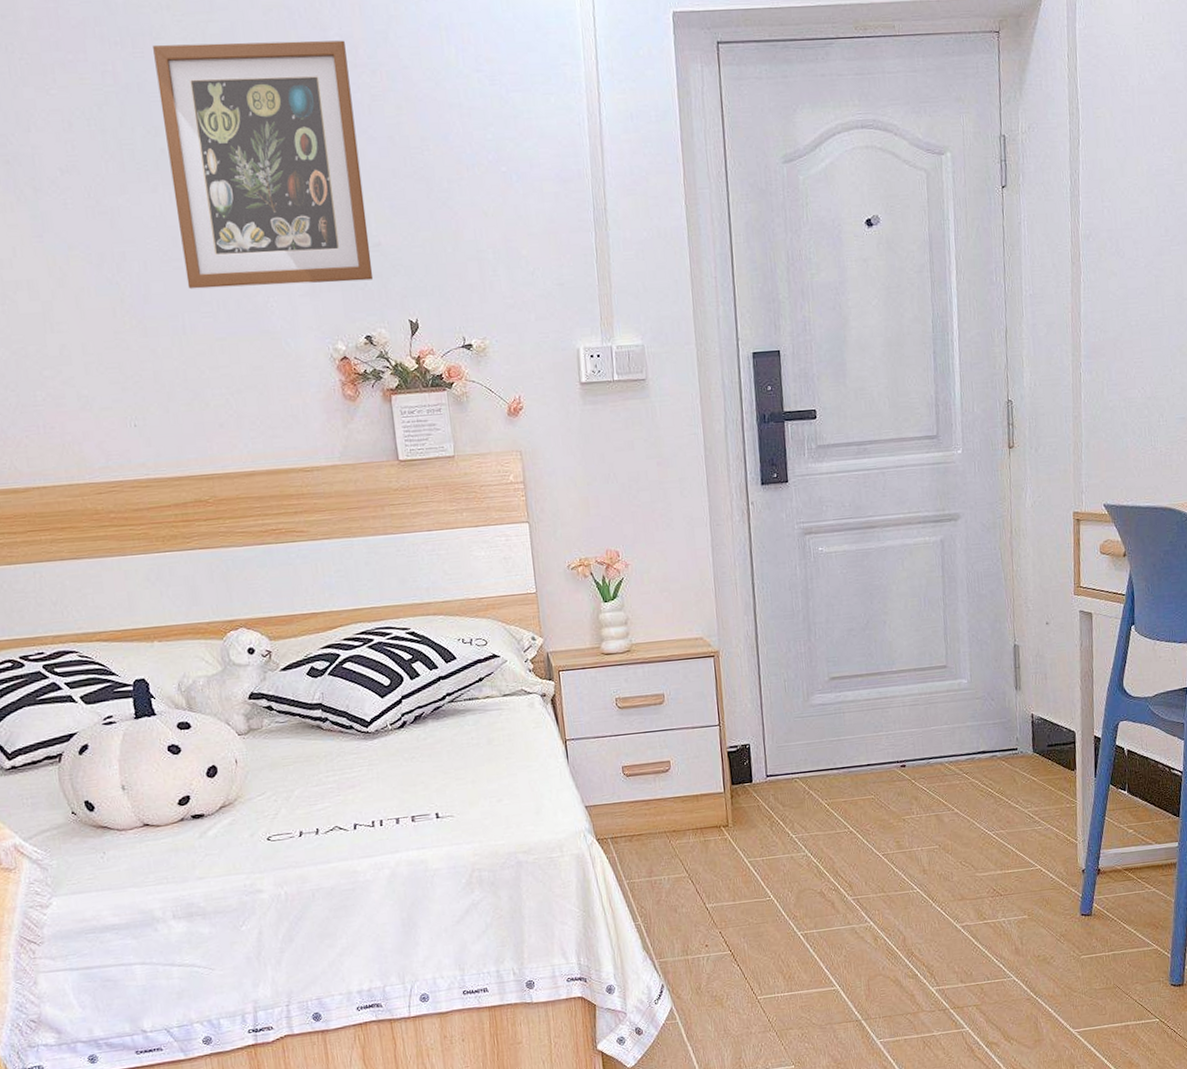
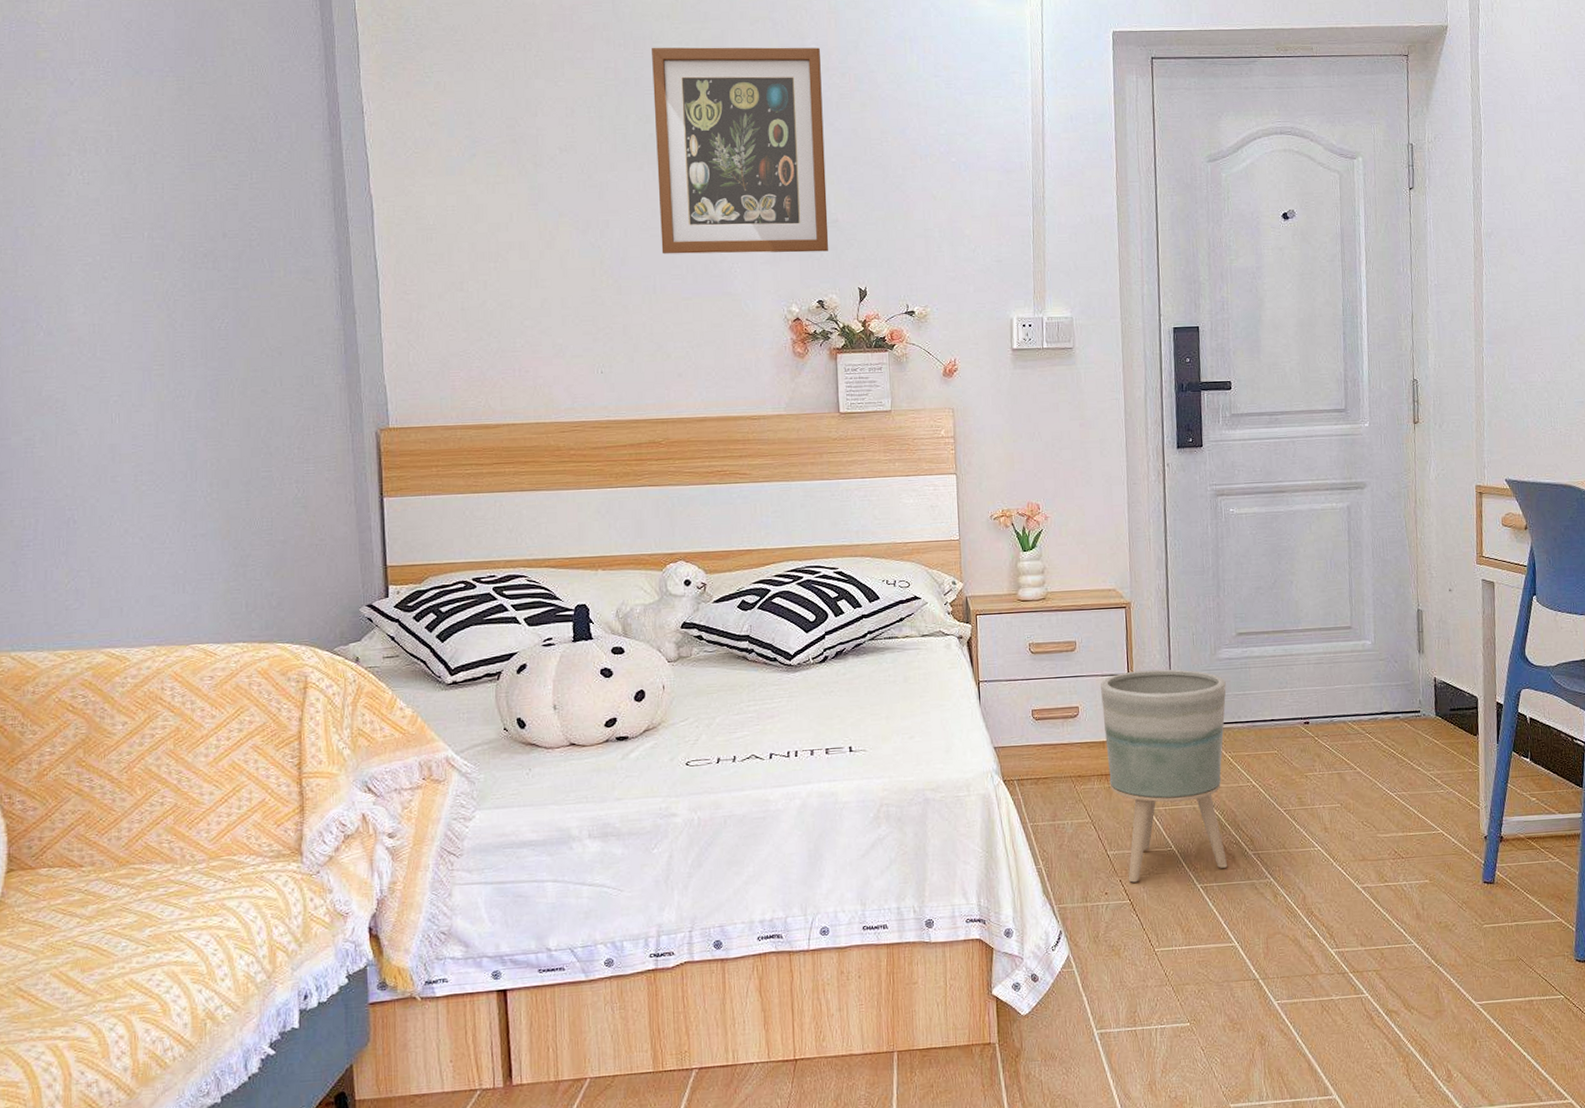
planter: none [692,717,828,934] -> present [1101,669,1228,883]

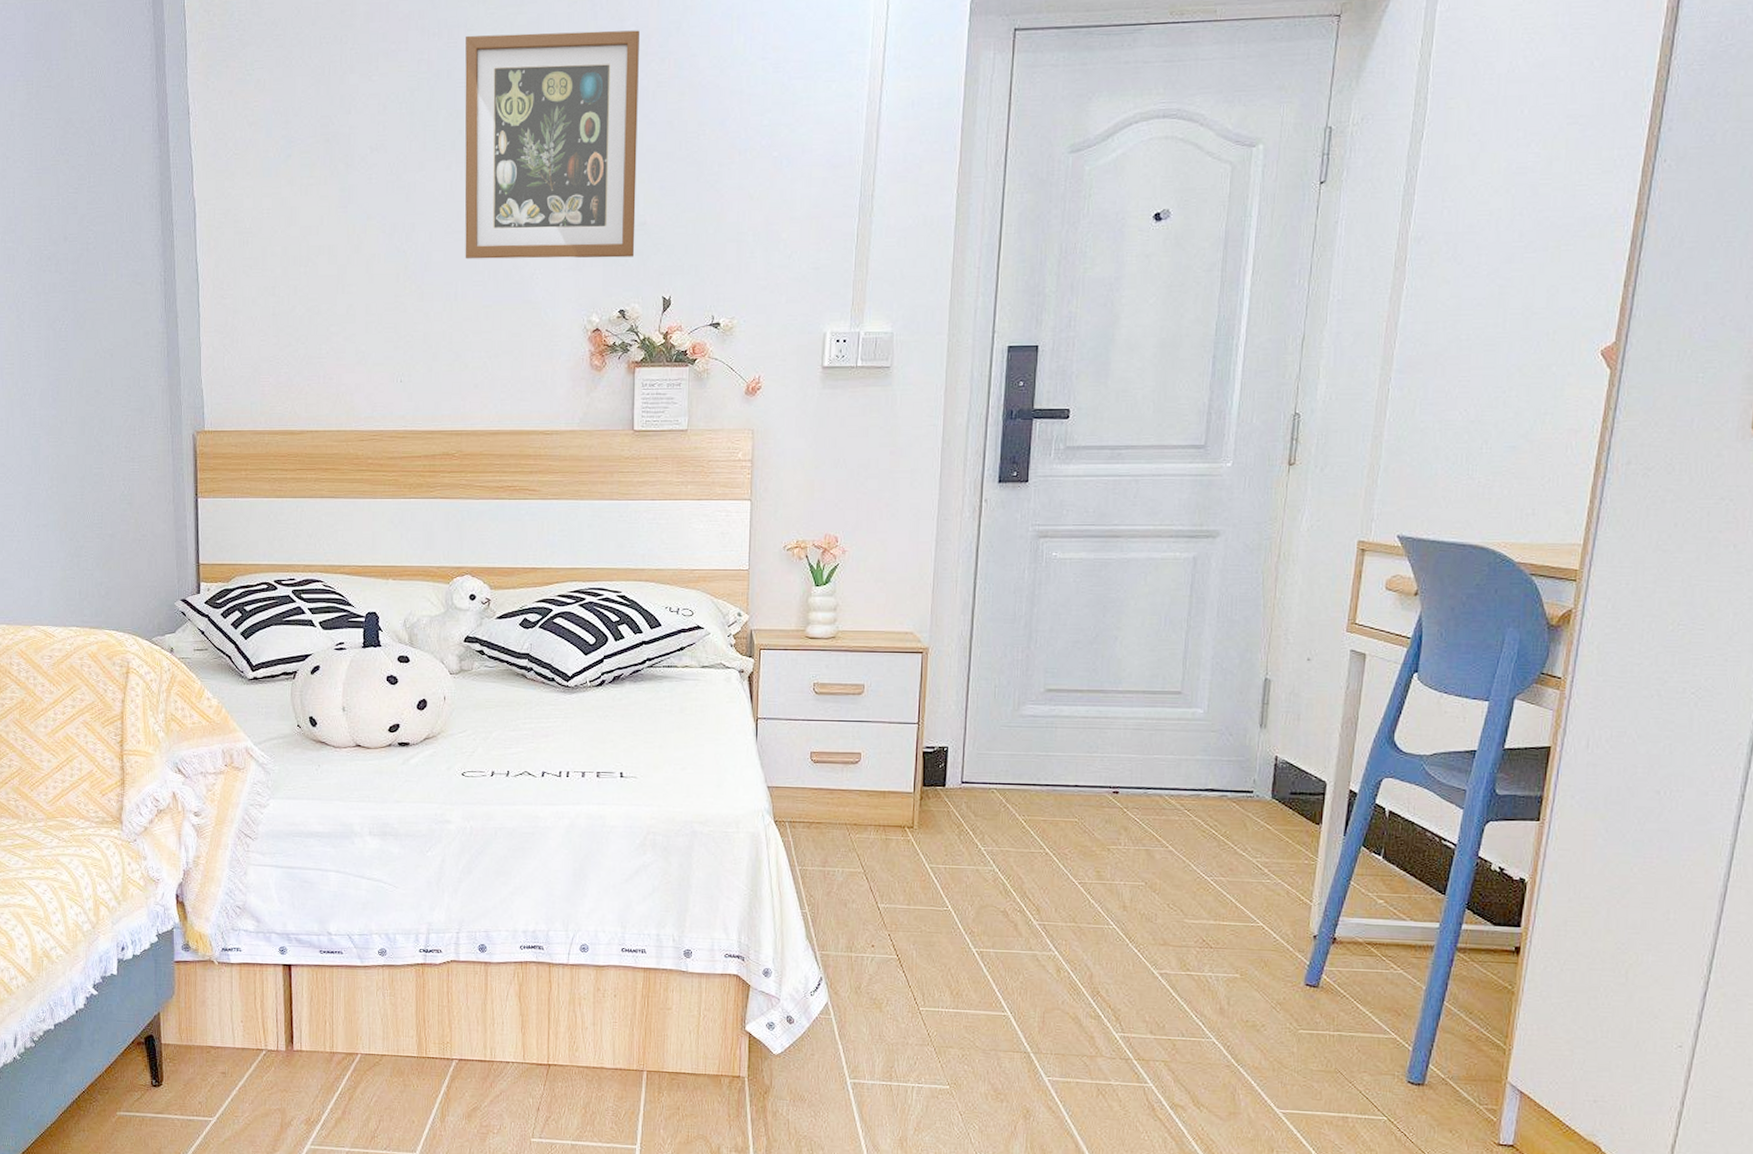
planter: present [1101,669,1228,883] -> none [886,721,1027,939]

